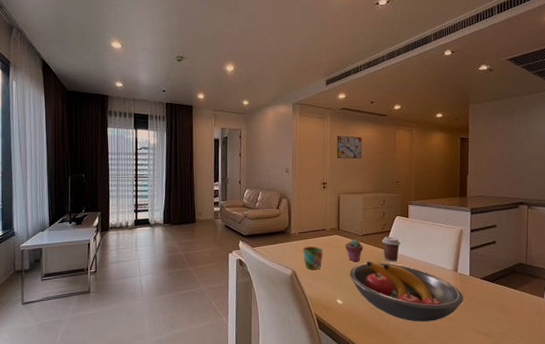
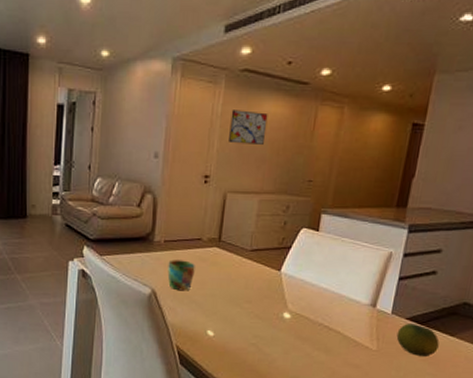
potted succulent: present [345,239,364,263] -> none [225,254,251,285]
fruit bowl: present [350,261,464,322] -> none [228,285,379,367]
coffee cup: present [381,236,400,262] -> none [277,254,303,288]
fruit: none [476,282,508,307] -> present [396,324,439,356]

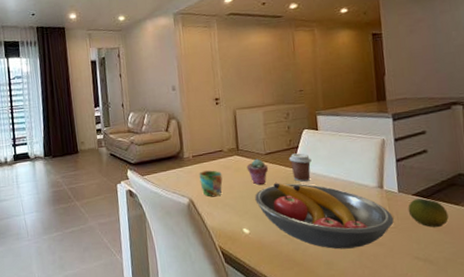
potted succulent: none [225,254,251,285] -> present [246,158,269,186]
fruit bowl: none [228,285,379,367] -> present [255,183,394,250]
wall art: present [229,110,268,144] -> none [226,43,257,70]
coffee cup: none [277,254,303,288] -> present [289,153,312,182]

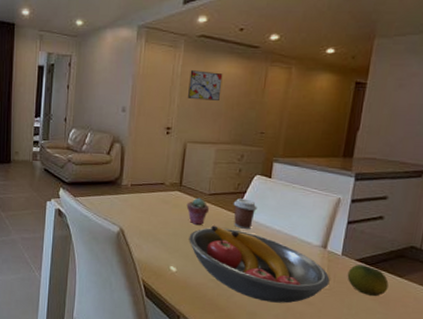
mug: present [199,170,223,197] -> none [134,201,159,230]
wall art: none [226,43,257,70] -> present [188,70,223,100]

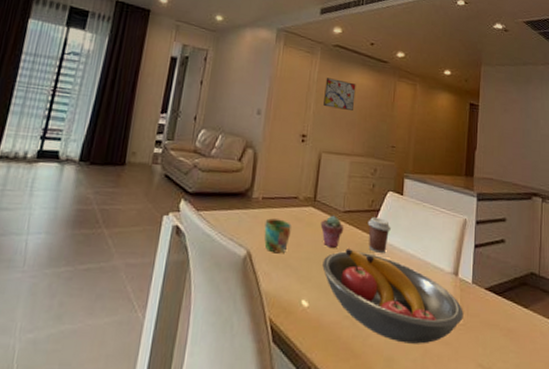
mug: none [134,201,159,230] -> present [264,218,291,254]
fruit: present [347,265,389,296] -> none [479,294,516,331]

